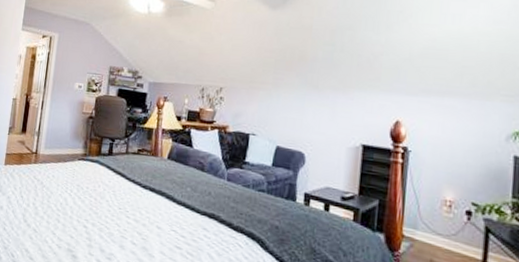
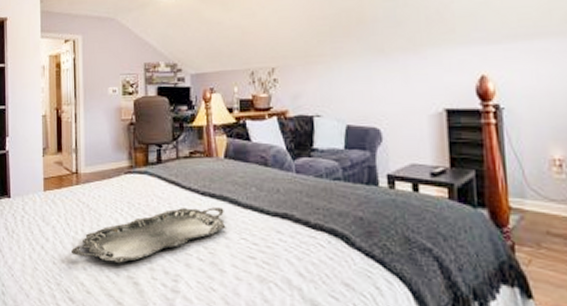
serving tray: none [20,196,161,238] -> present [70,207,226,264]

